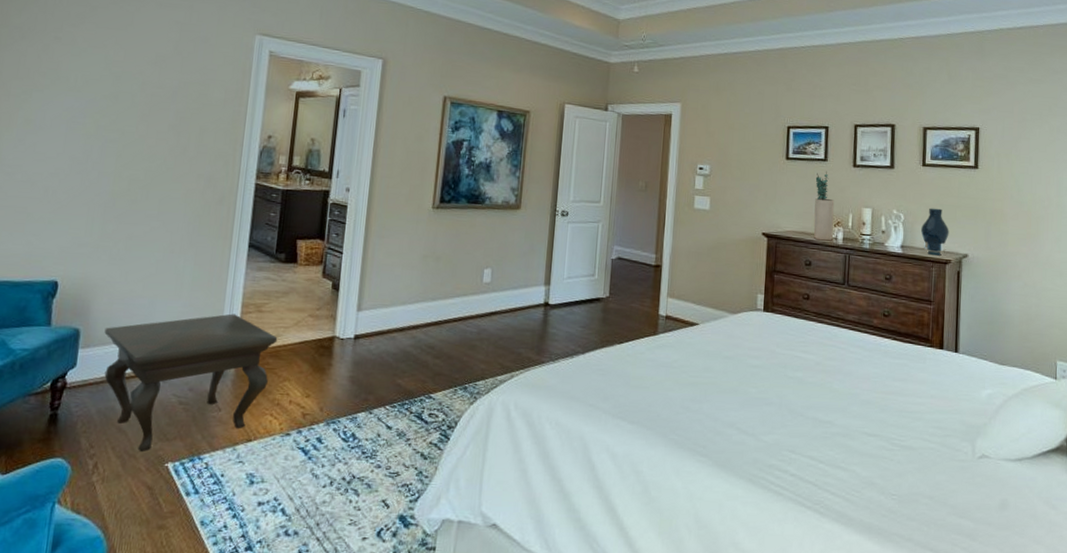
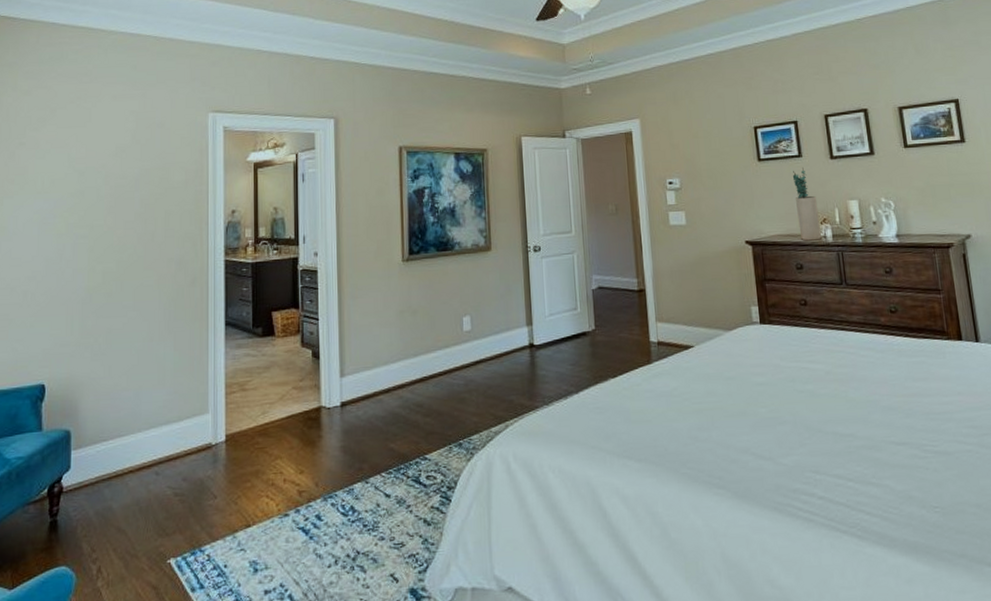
side table: present [104,313,278,451] -> none [94,395,265,550]
vase: present [920,208,949,255] -> none [914,190,947,240]

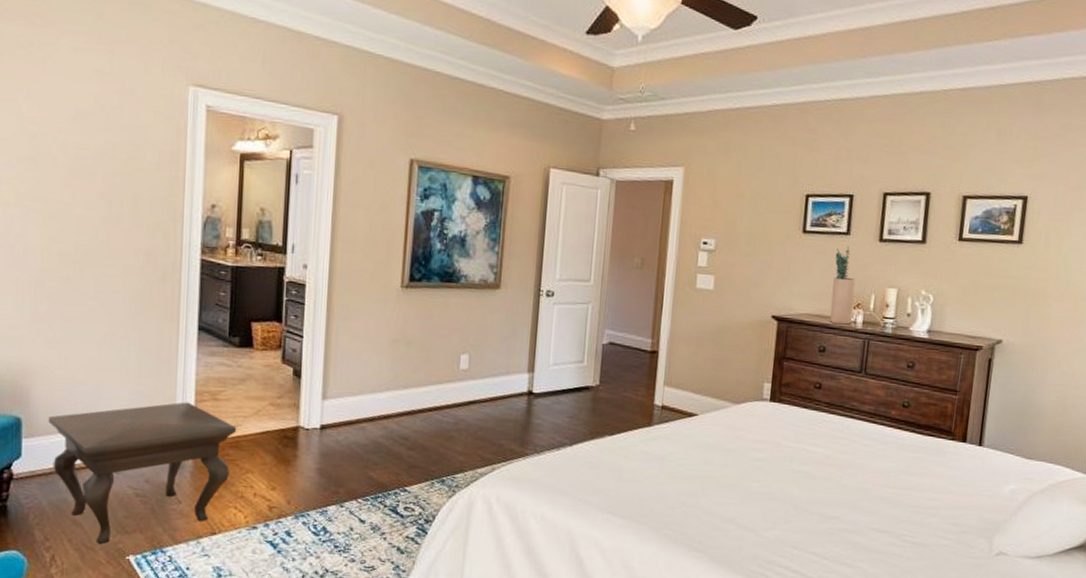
side table: none [94,395,265,550] -> present [48,402,237,544]

